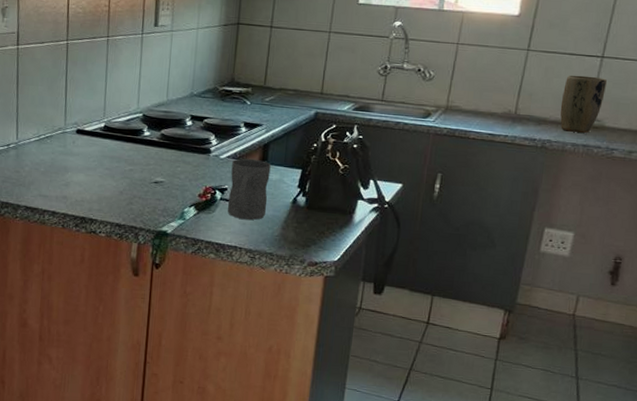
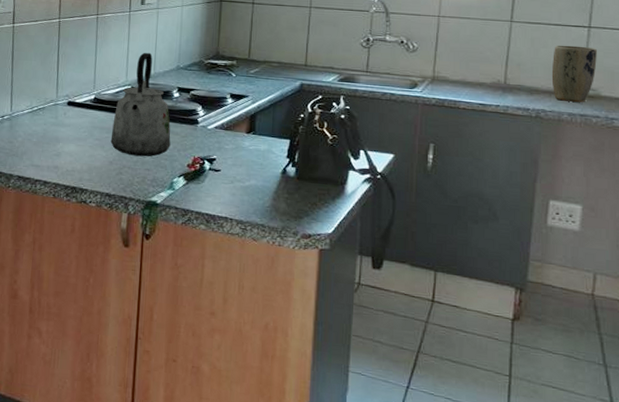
kettle: none [121,78,183,187] -> present [110,52,171,157]
mug: present [228,159,271,220] -> none [217,129,259,190]

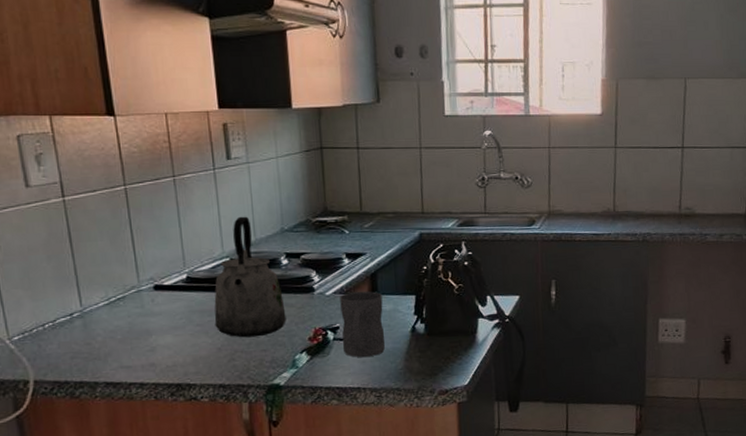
mug: none [217,129,259,190] -> present [340,291,385,357]
plant pot: present [551,45,597,102] -> none [653,167,691,223]

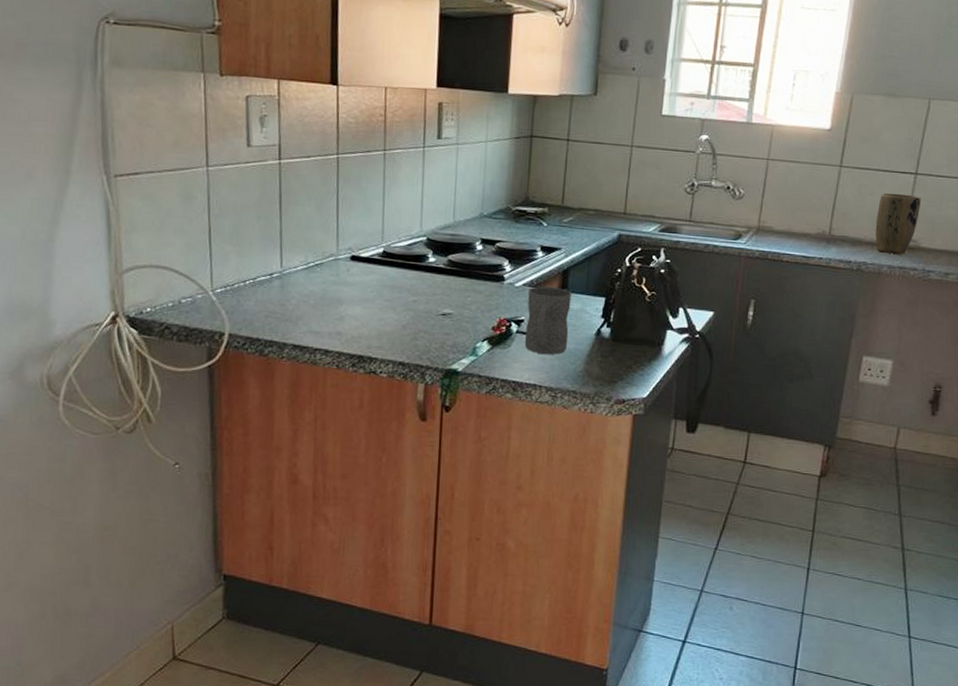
kettle: present [214,216,286,338] -> none [403,197,473,320]
plant pot: none [653,167,691,223] -> present [875,192,921,254]

